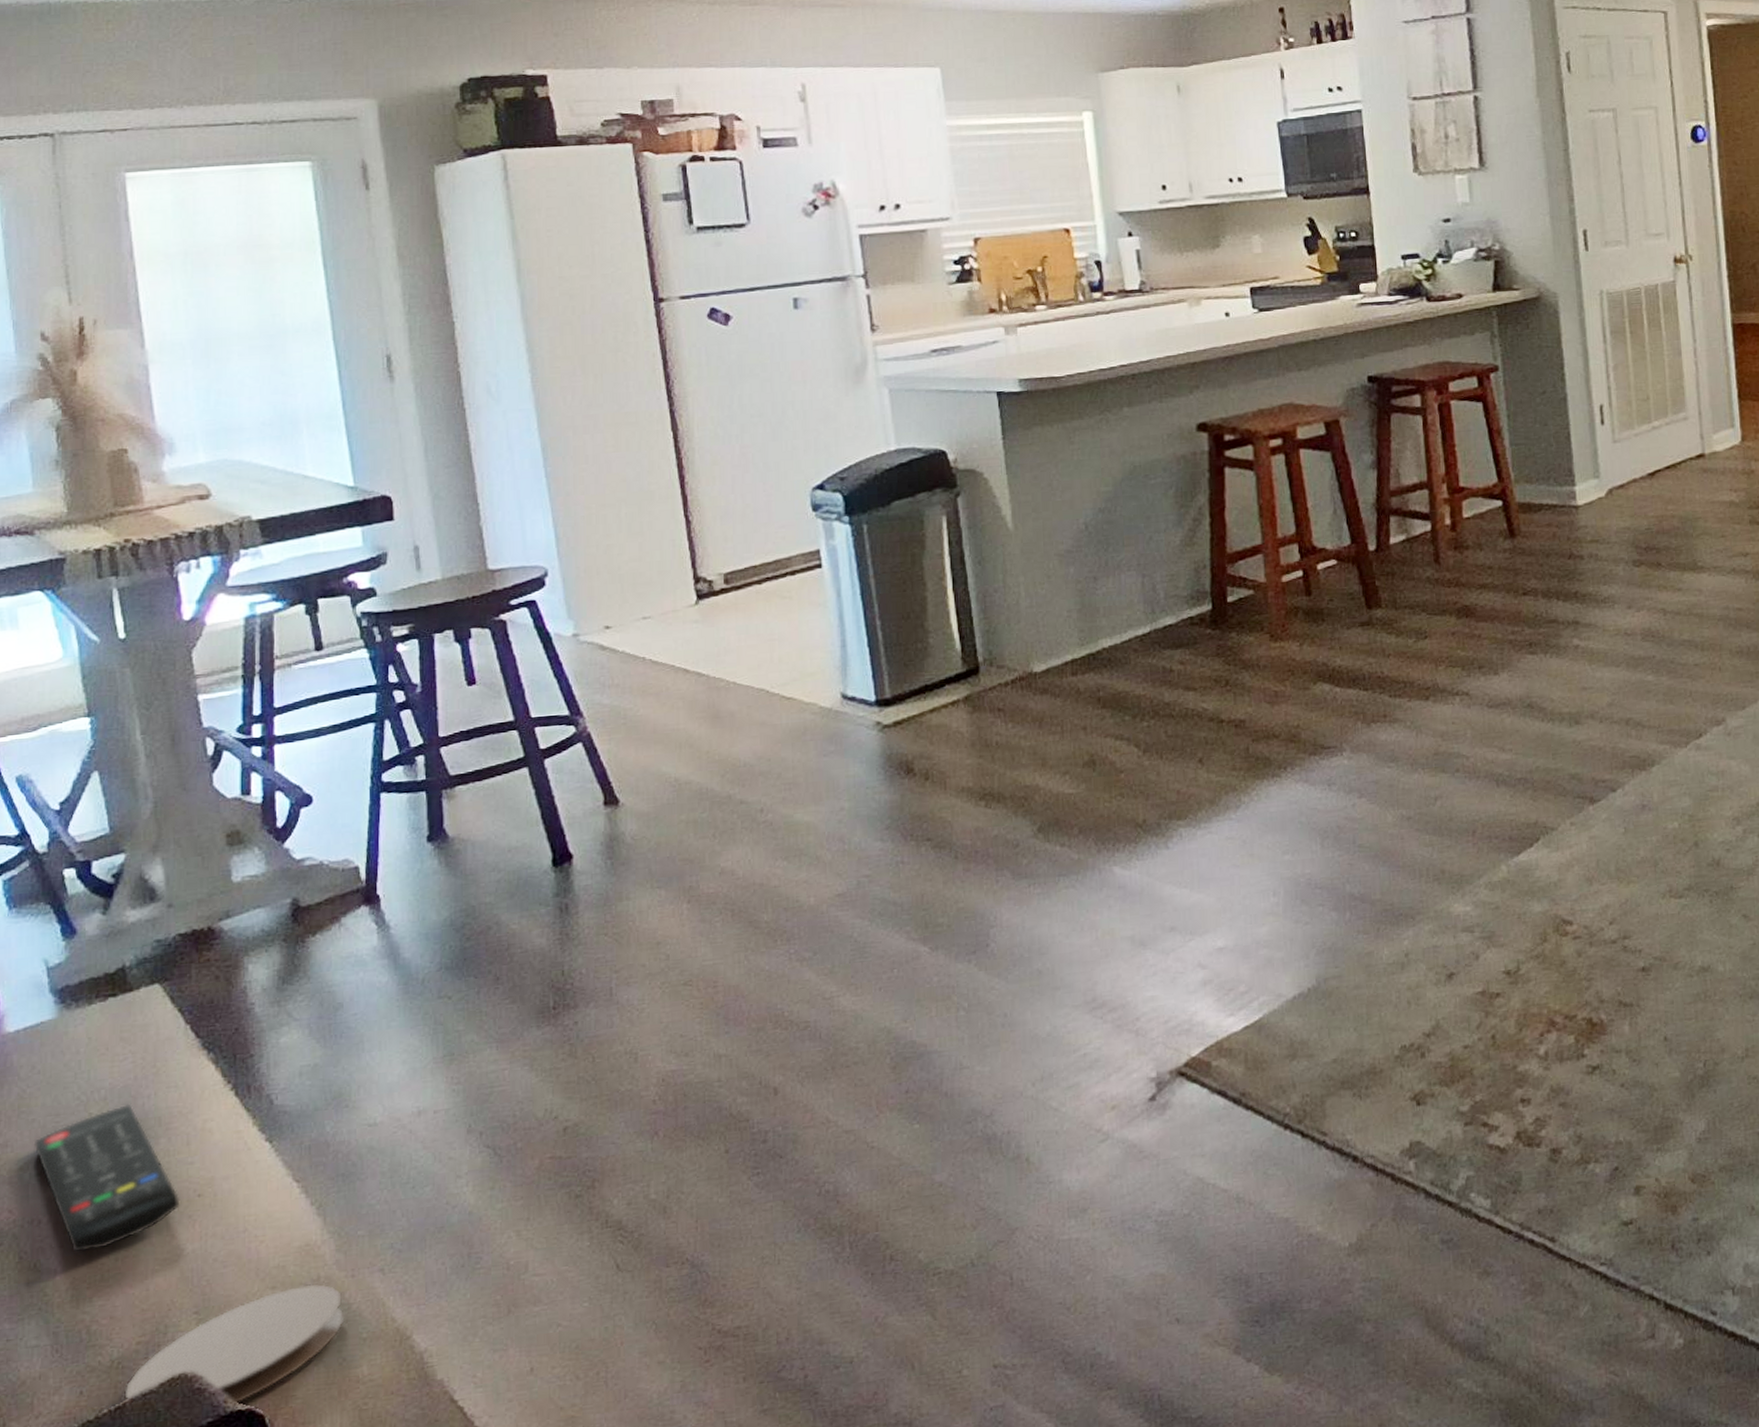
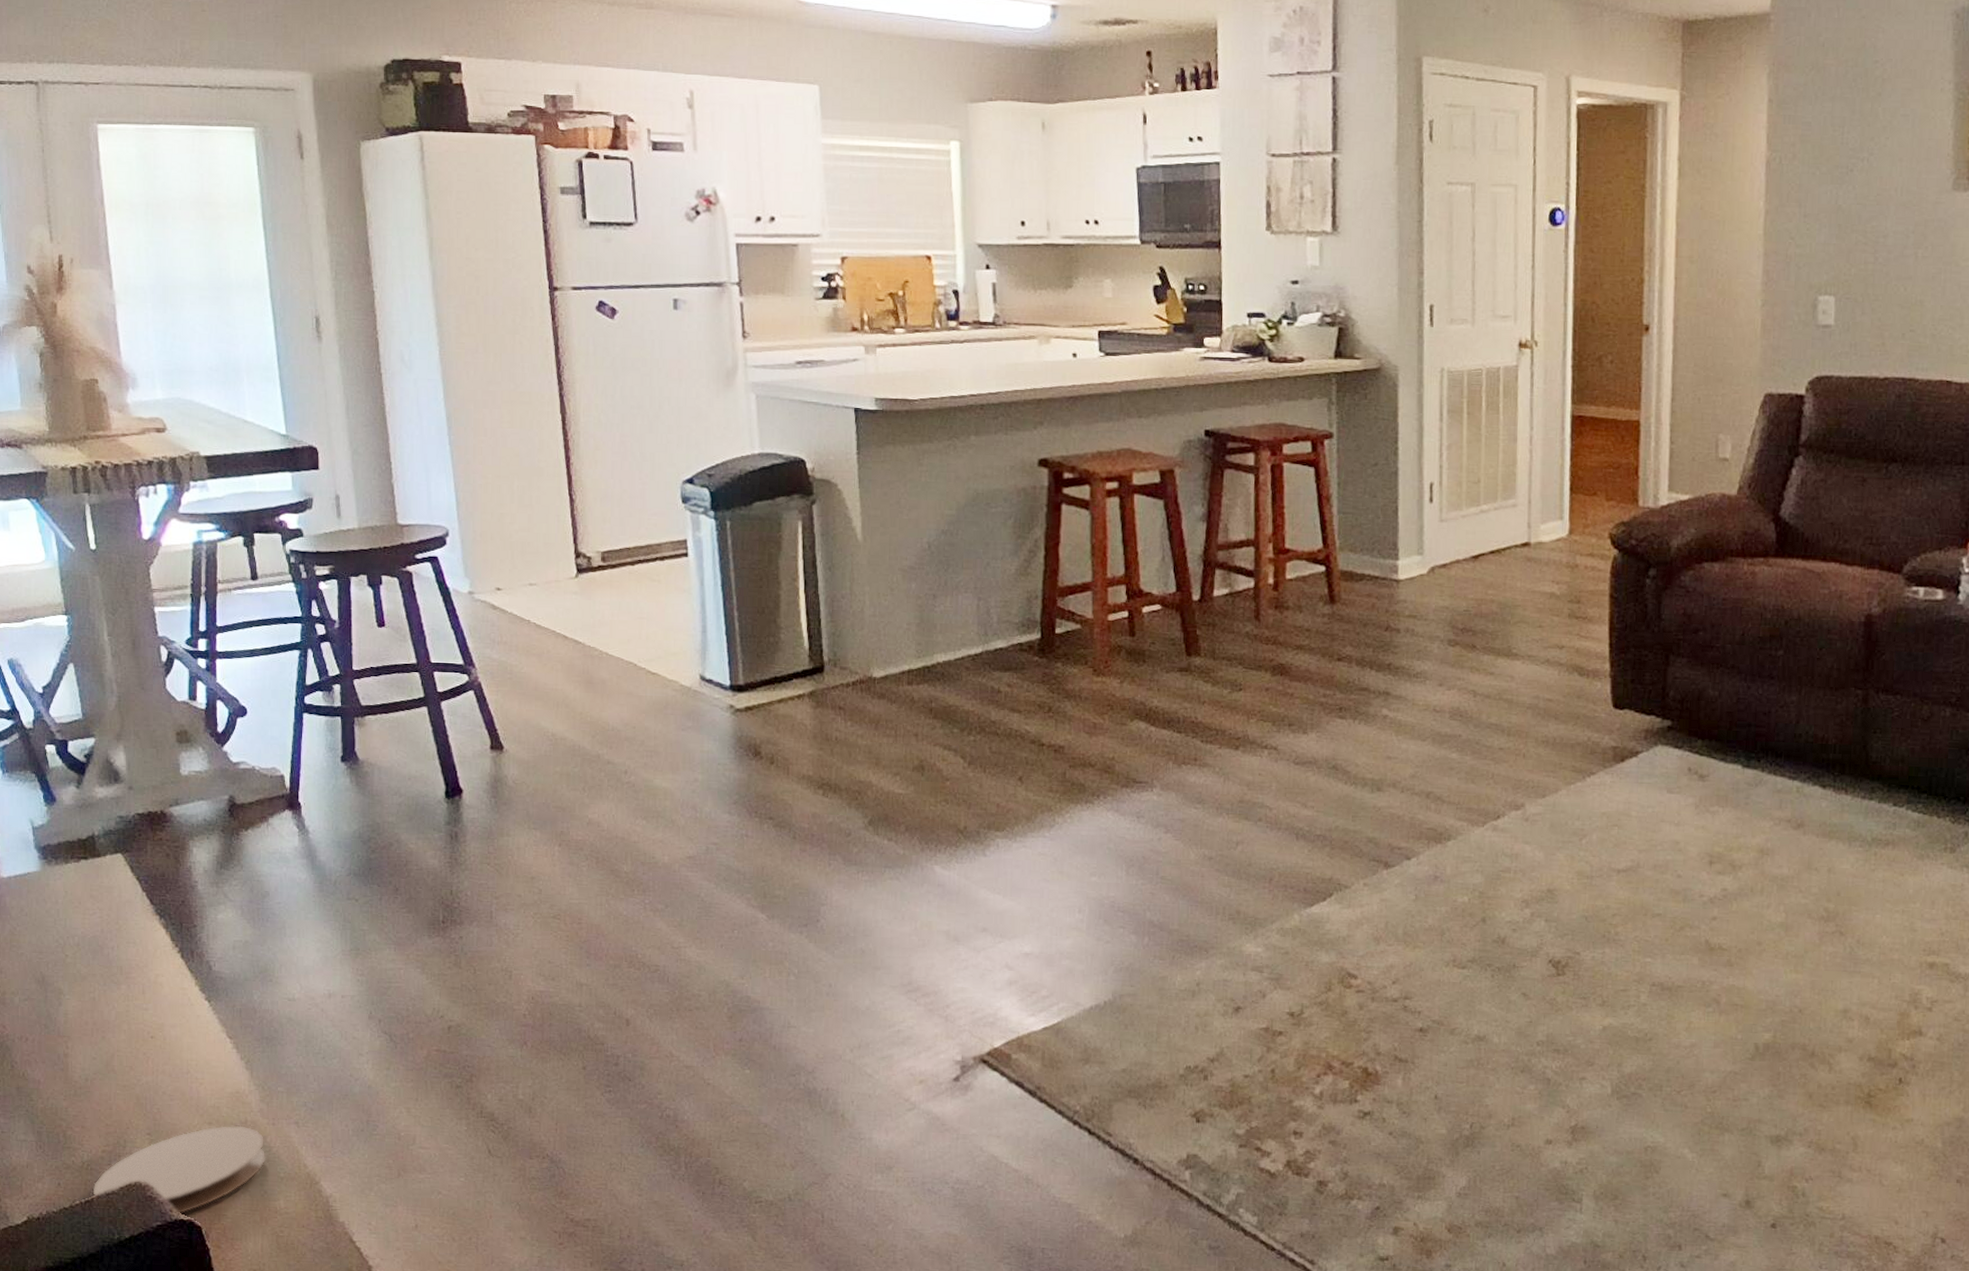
remote control: present [33,1103,180,1252] -> none [22,951,137,1069]

